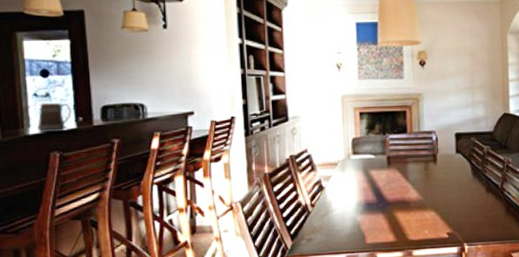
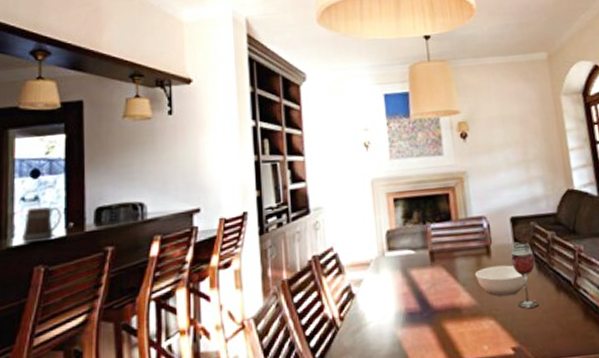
bowl: none [422,170,465,195] -> present [474,265,529,298]
wineglass: none [453,153,472,204] -> present [510,242,538,308]

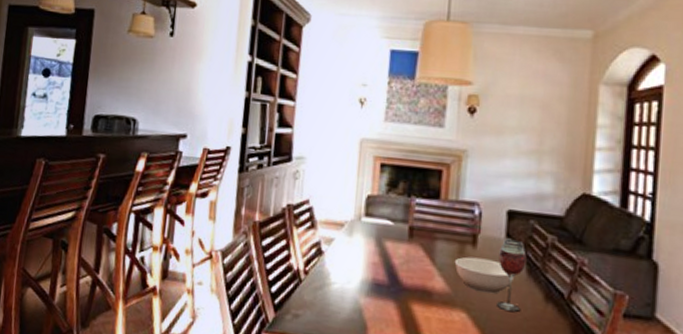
beer mug: present [22,206,62,243] -> none [29,104,65,138]

